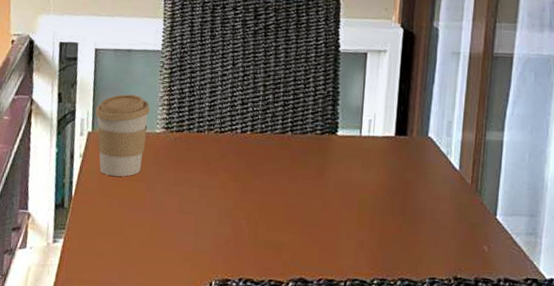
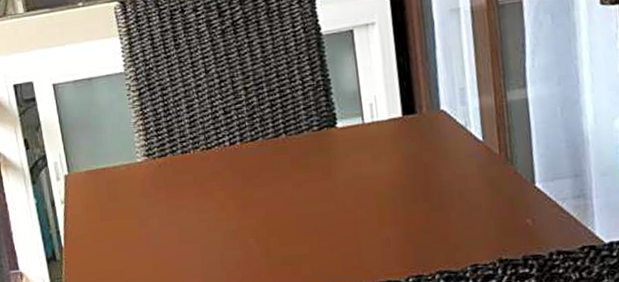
coffee cup: present [95,94,151,177] -> none [67,125,129,218]

